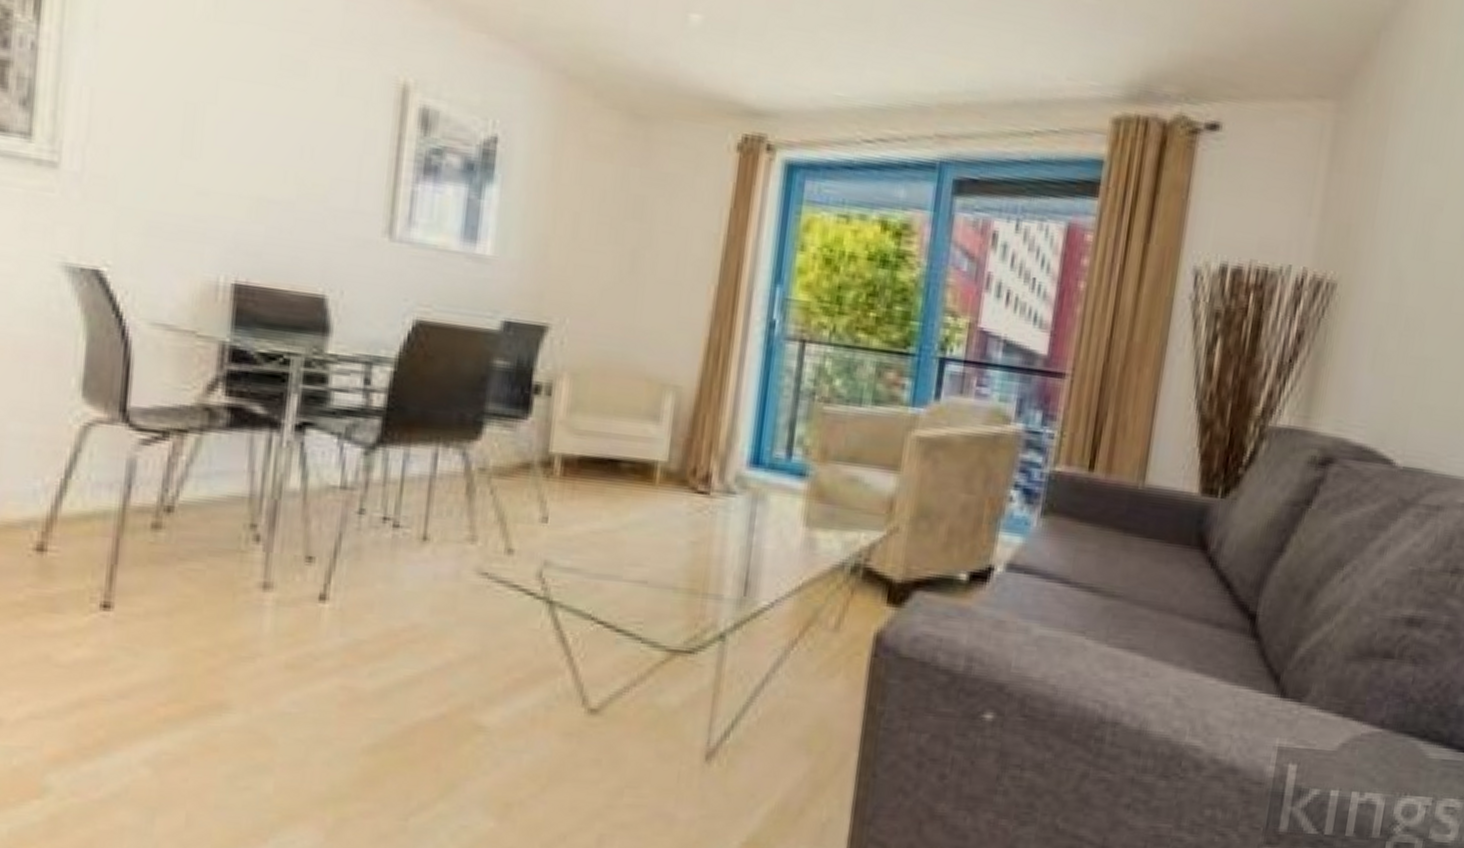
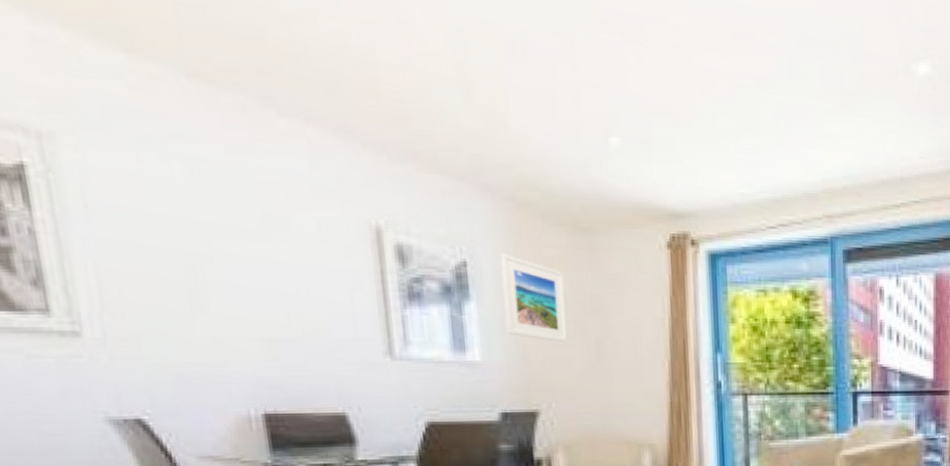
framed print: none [528,133,608,249] -> present [501,254,568,343]

